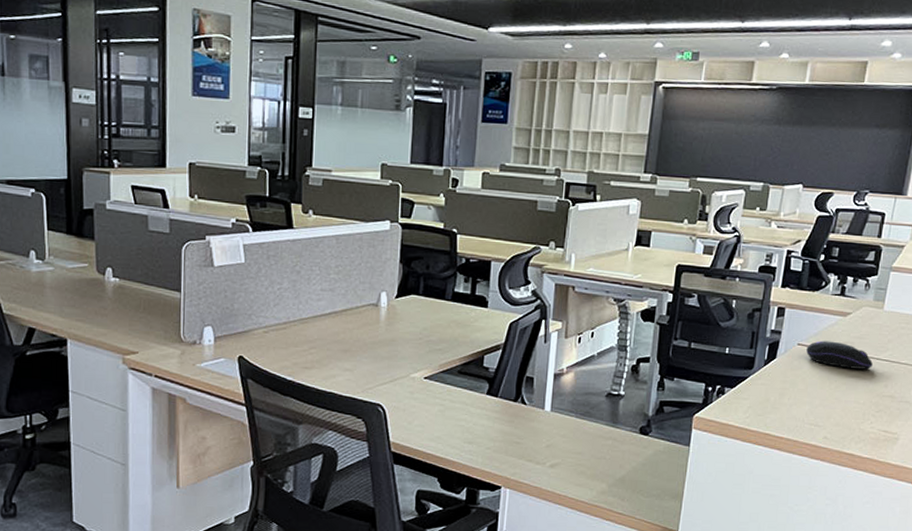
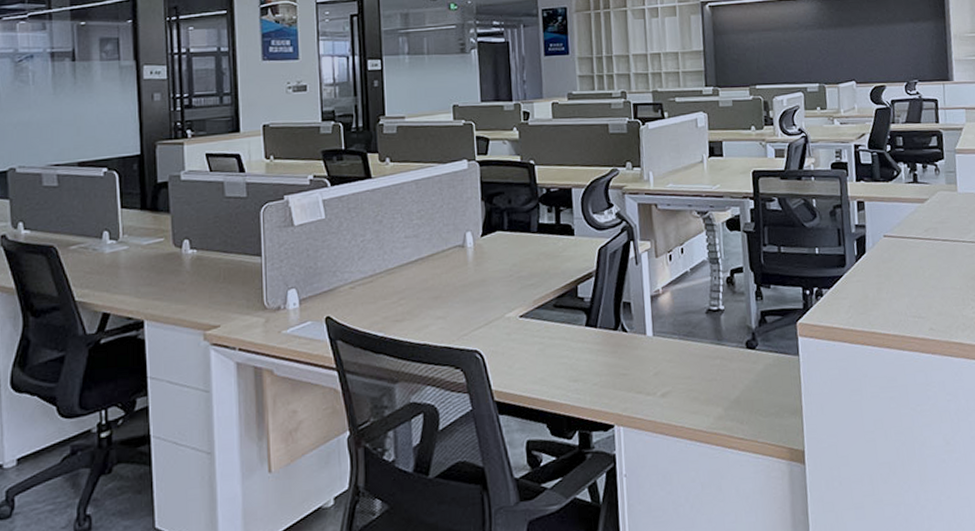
computer mouse: present [806,340,873,370] -> none [893,229,960,255]

